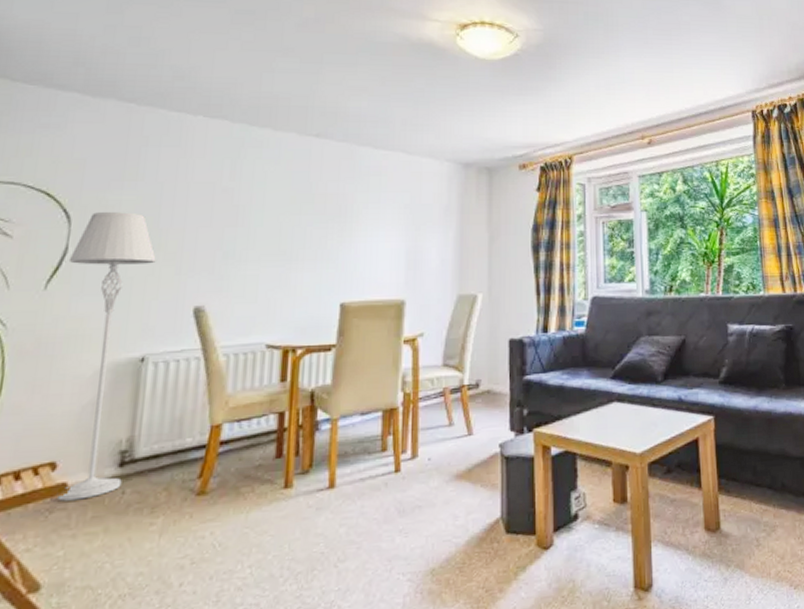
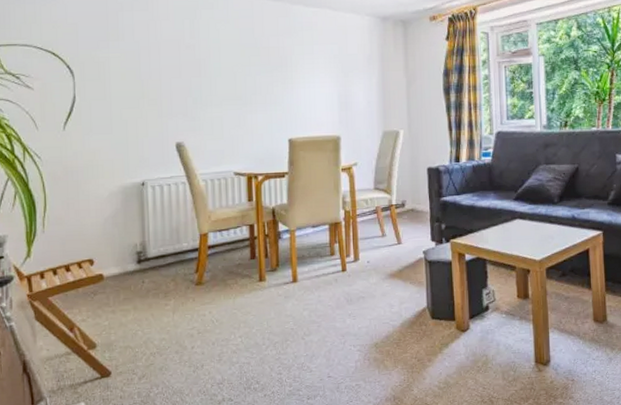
floor lamp: present [58,212,156,501] -> none [77,67,142,287]

